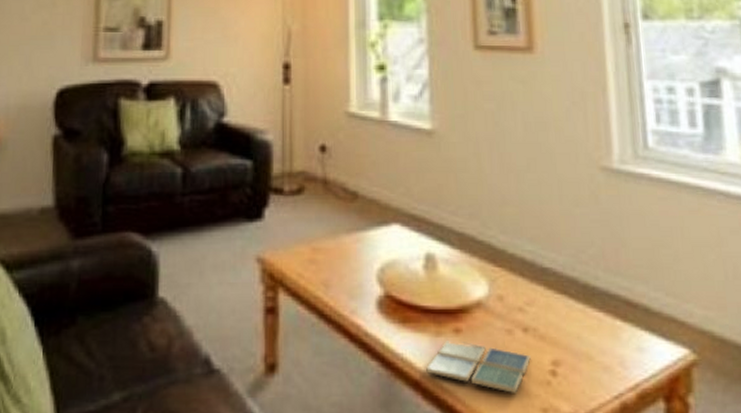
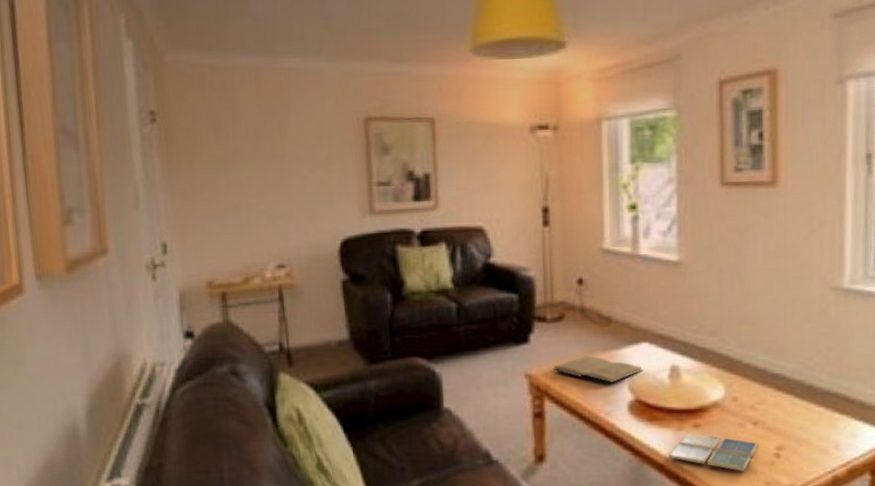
book: none [289,238,394,272] -> present [552,356,644,383]

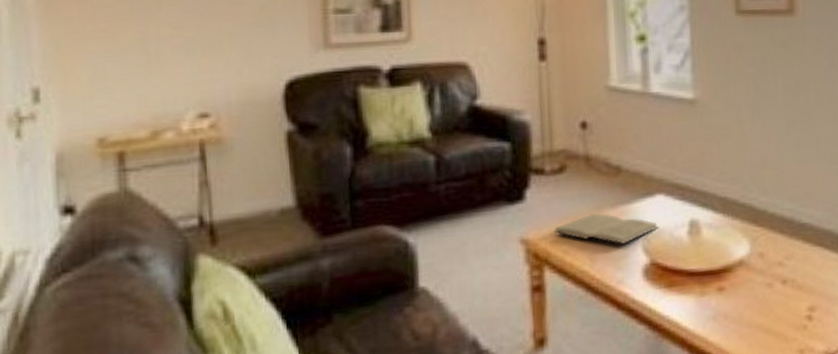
drink coaster: present [669,433,758,471] -> none [692,298,789,340]

